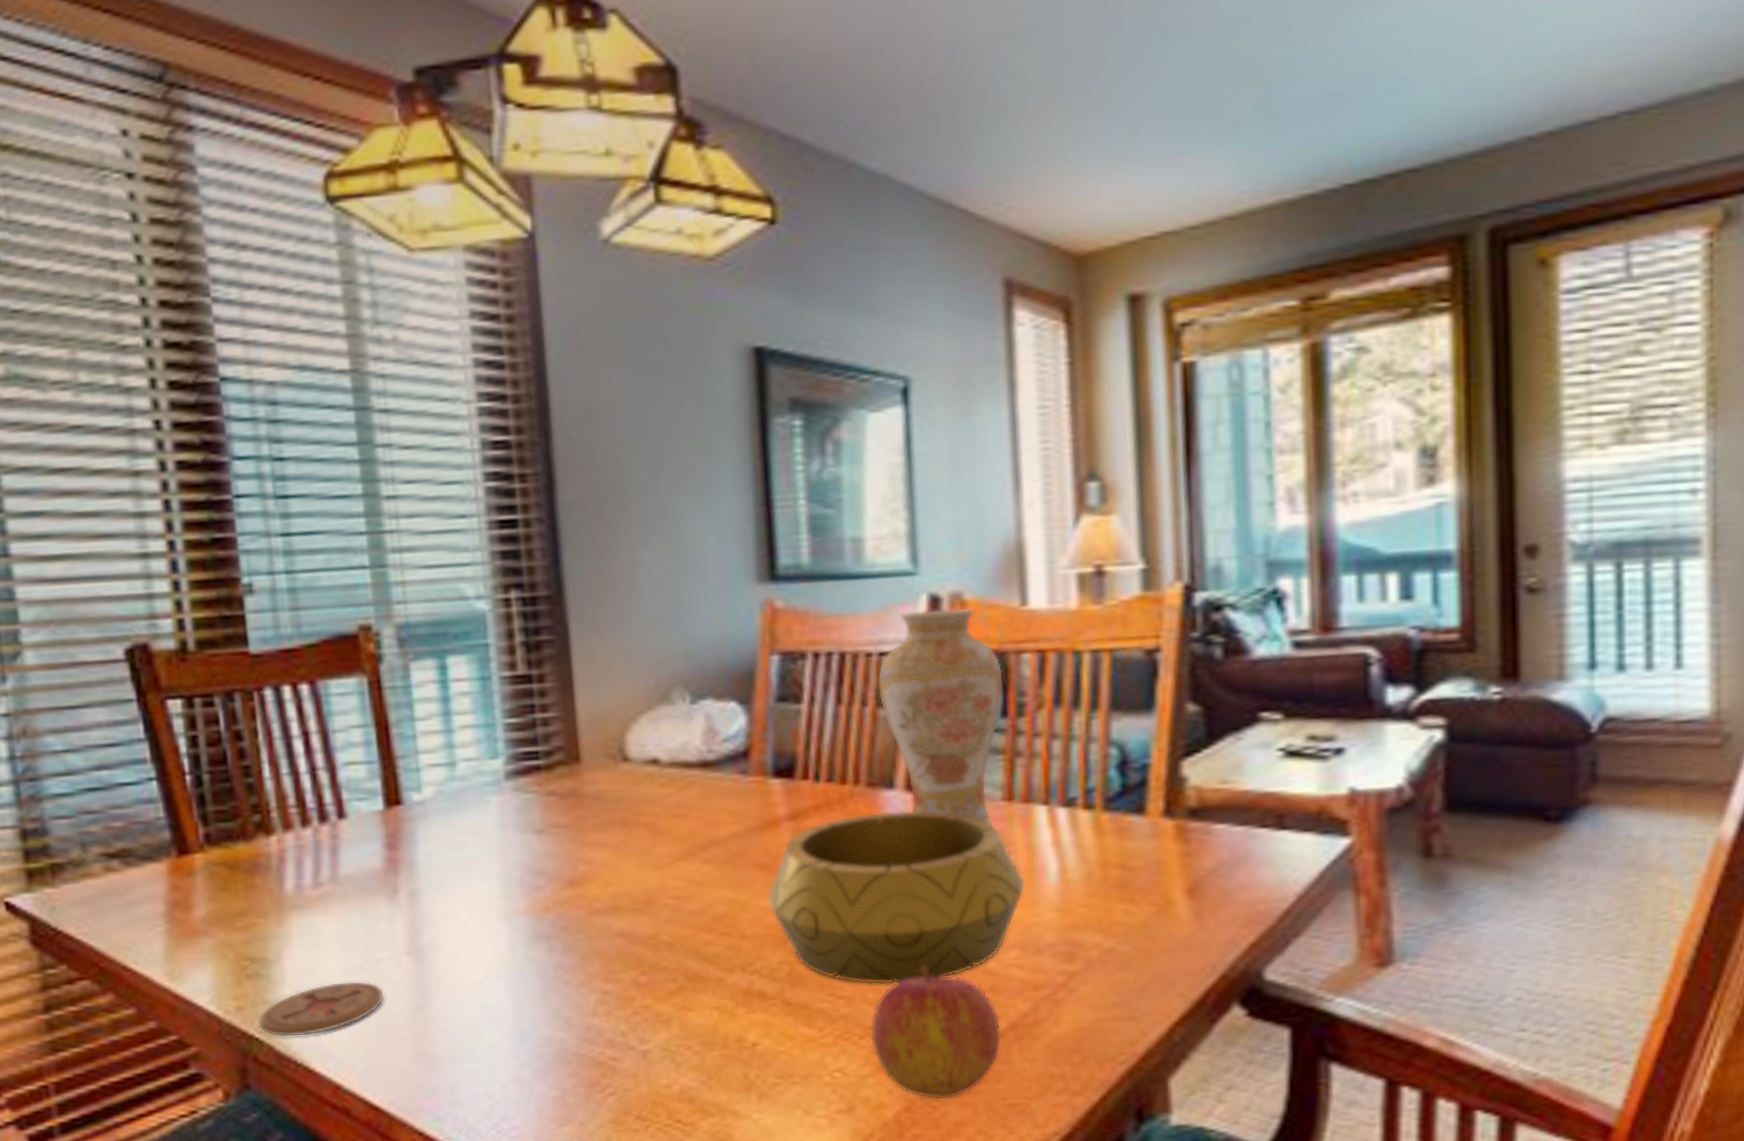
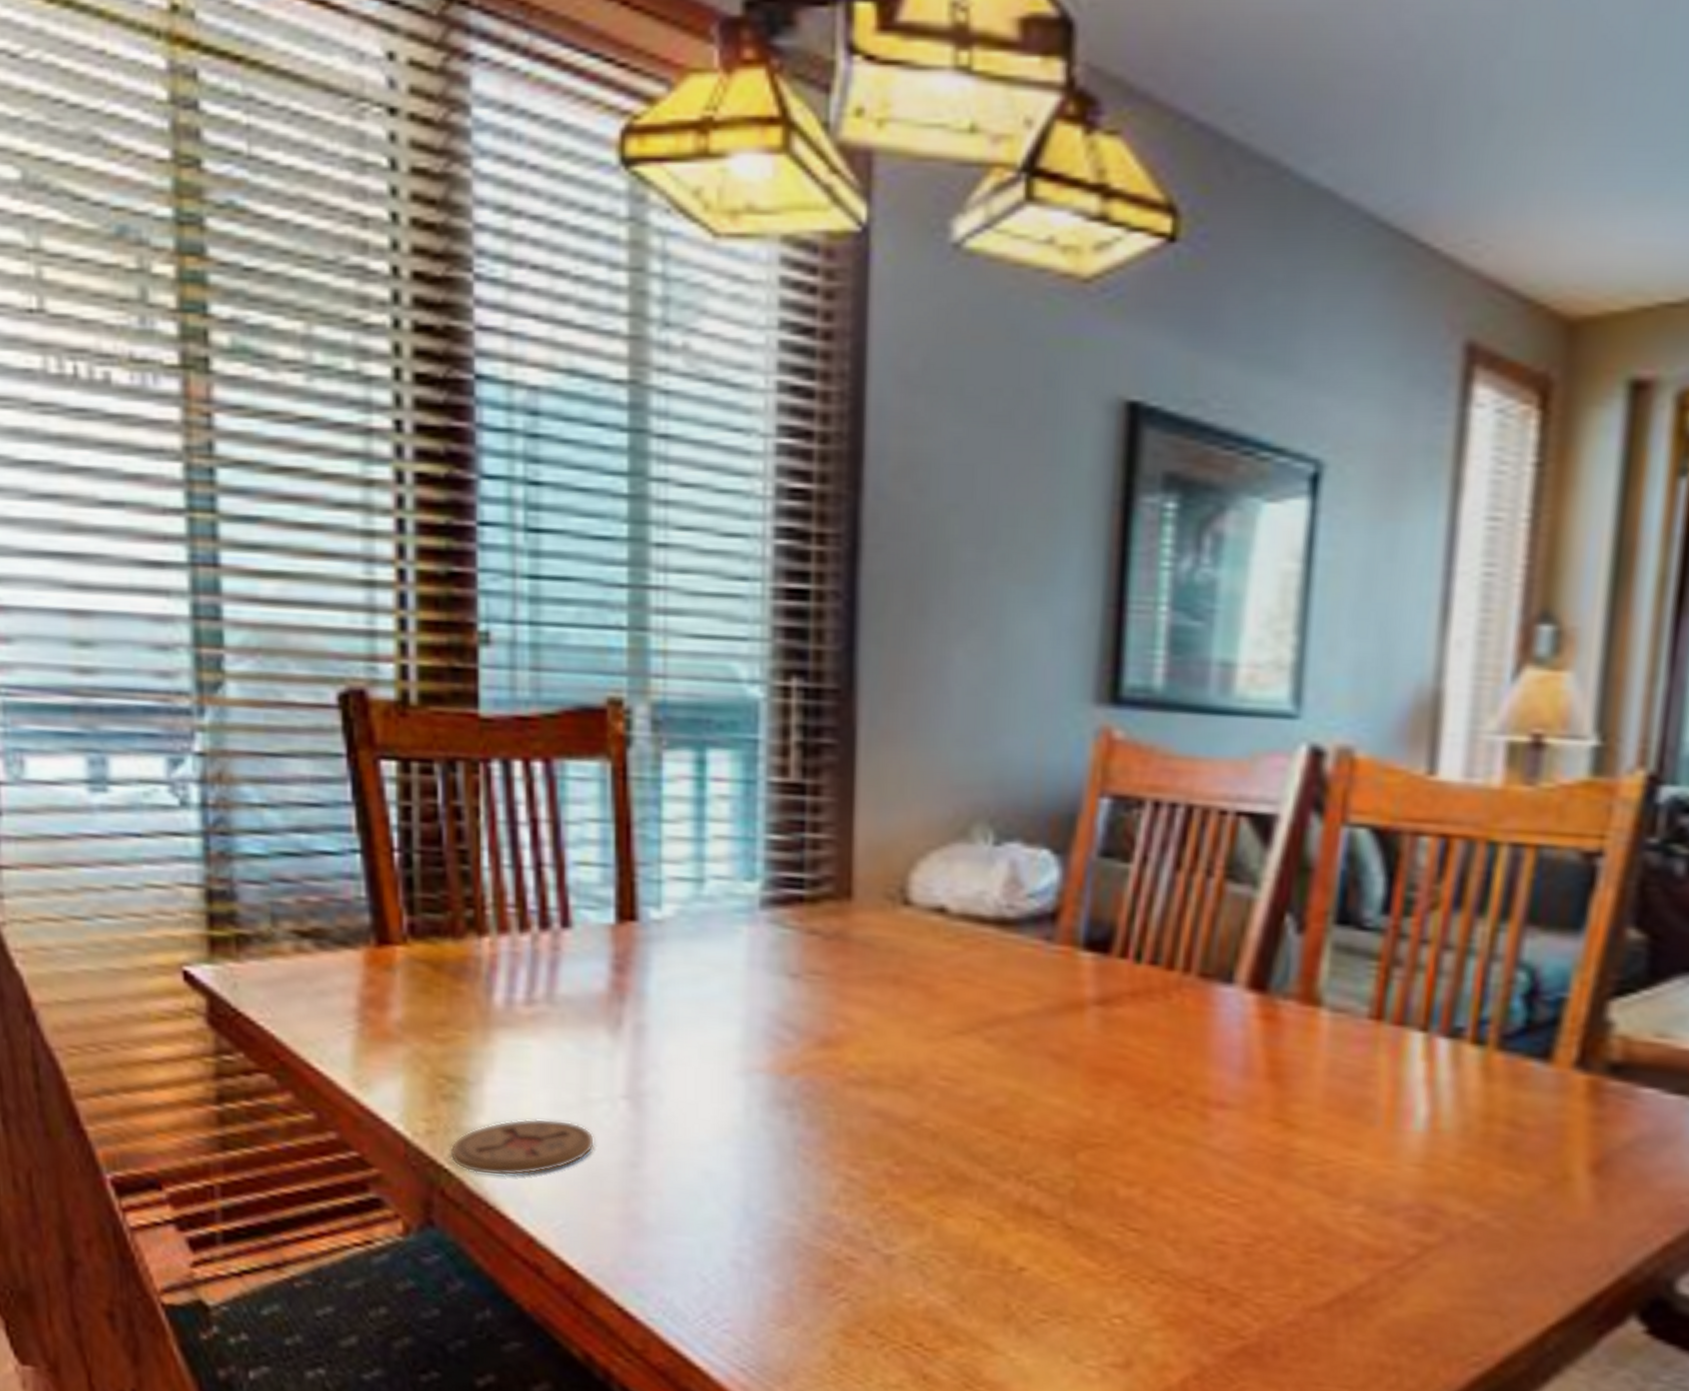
decorative bowl: present [766,810,1026,986] -> none [1057,1009,1384,1226]
apple: present [869,965,1002,1100] -> none [1163,1207,1328,1374]
vase: present [877,607,1004,826] -> none [1228,764,1393,1048]

